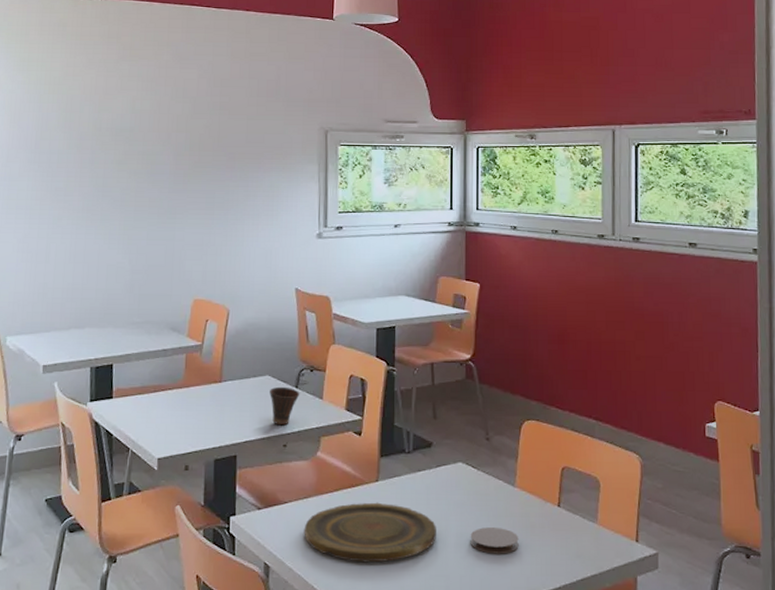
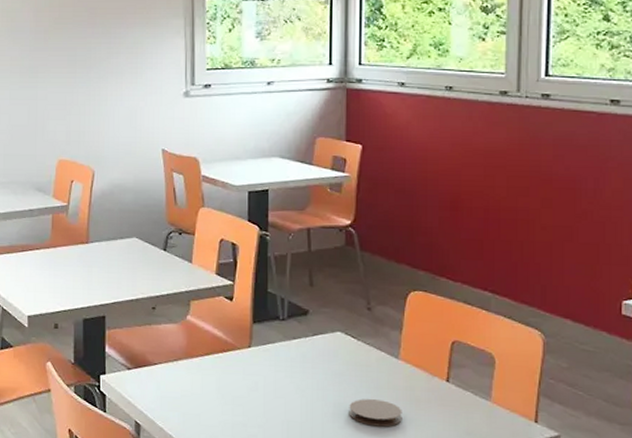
cup: present [270,386,300,426] -> none [137,249,169,288]
plate: present [304,502,436,563] -> none [174,368,313,428]

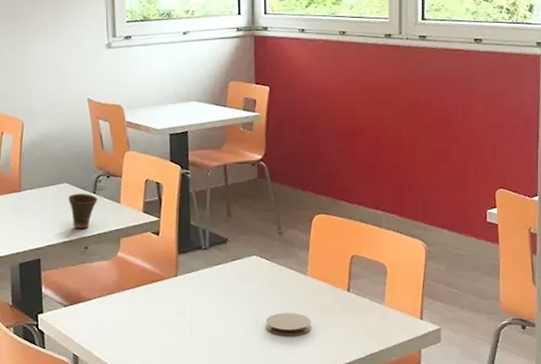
cup: none [137,249,169,288] -> present [68,193,98,230]

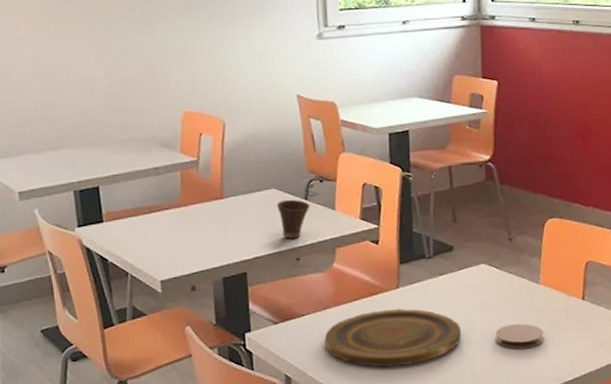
plate: none [109,295,234,350] -> present [324,308,461,367]

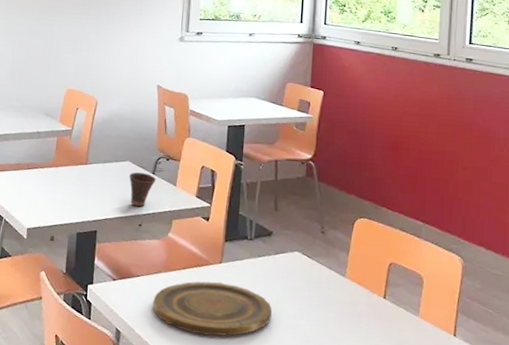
coaster: present [495,324,544,349] -> none [302,312,346,338]

